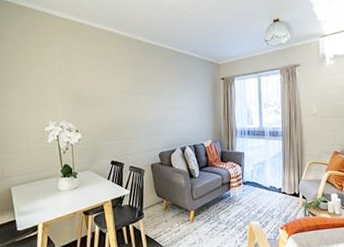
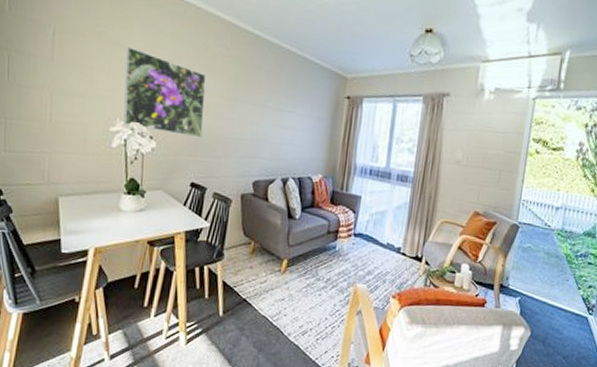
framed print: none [52,66,116,126] -> present [123,47,207,138]

